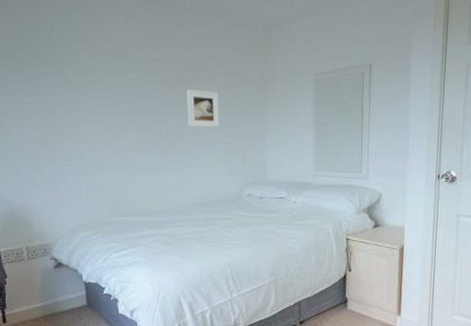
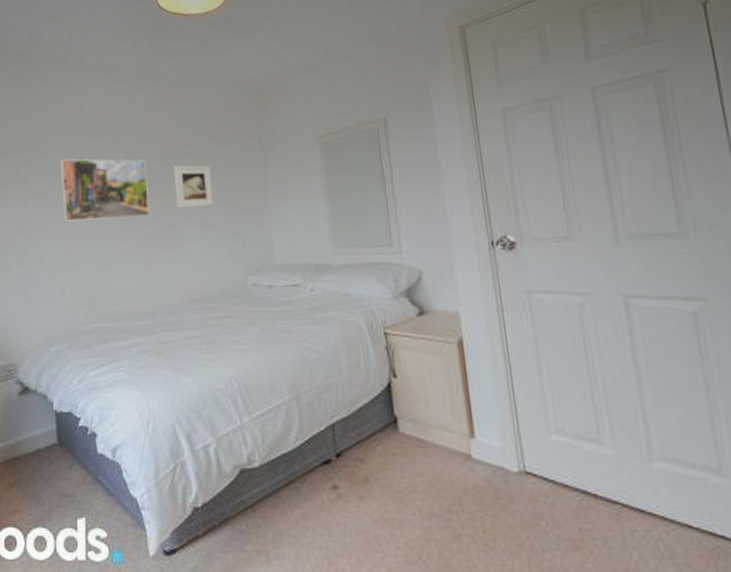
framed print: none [84,73,165,131] -> present [60,158,150,222]

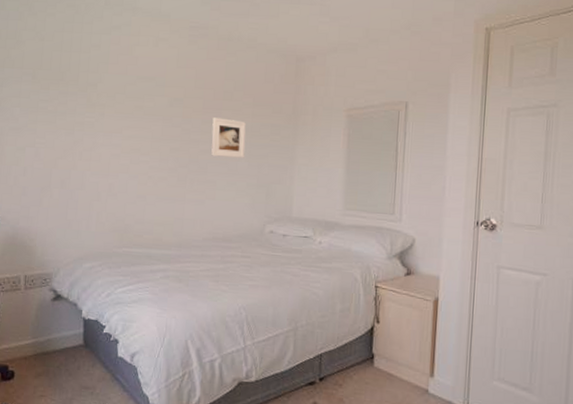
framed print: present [60,158,150,222] -> none [106,95,188,159]

